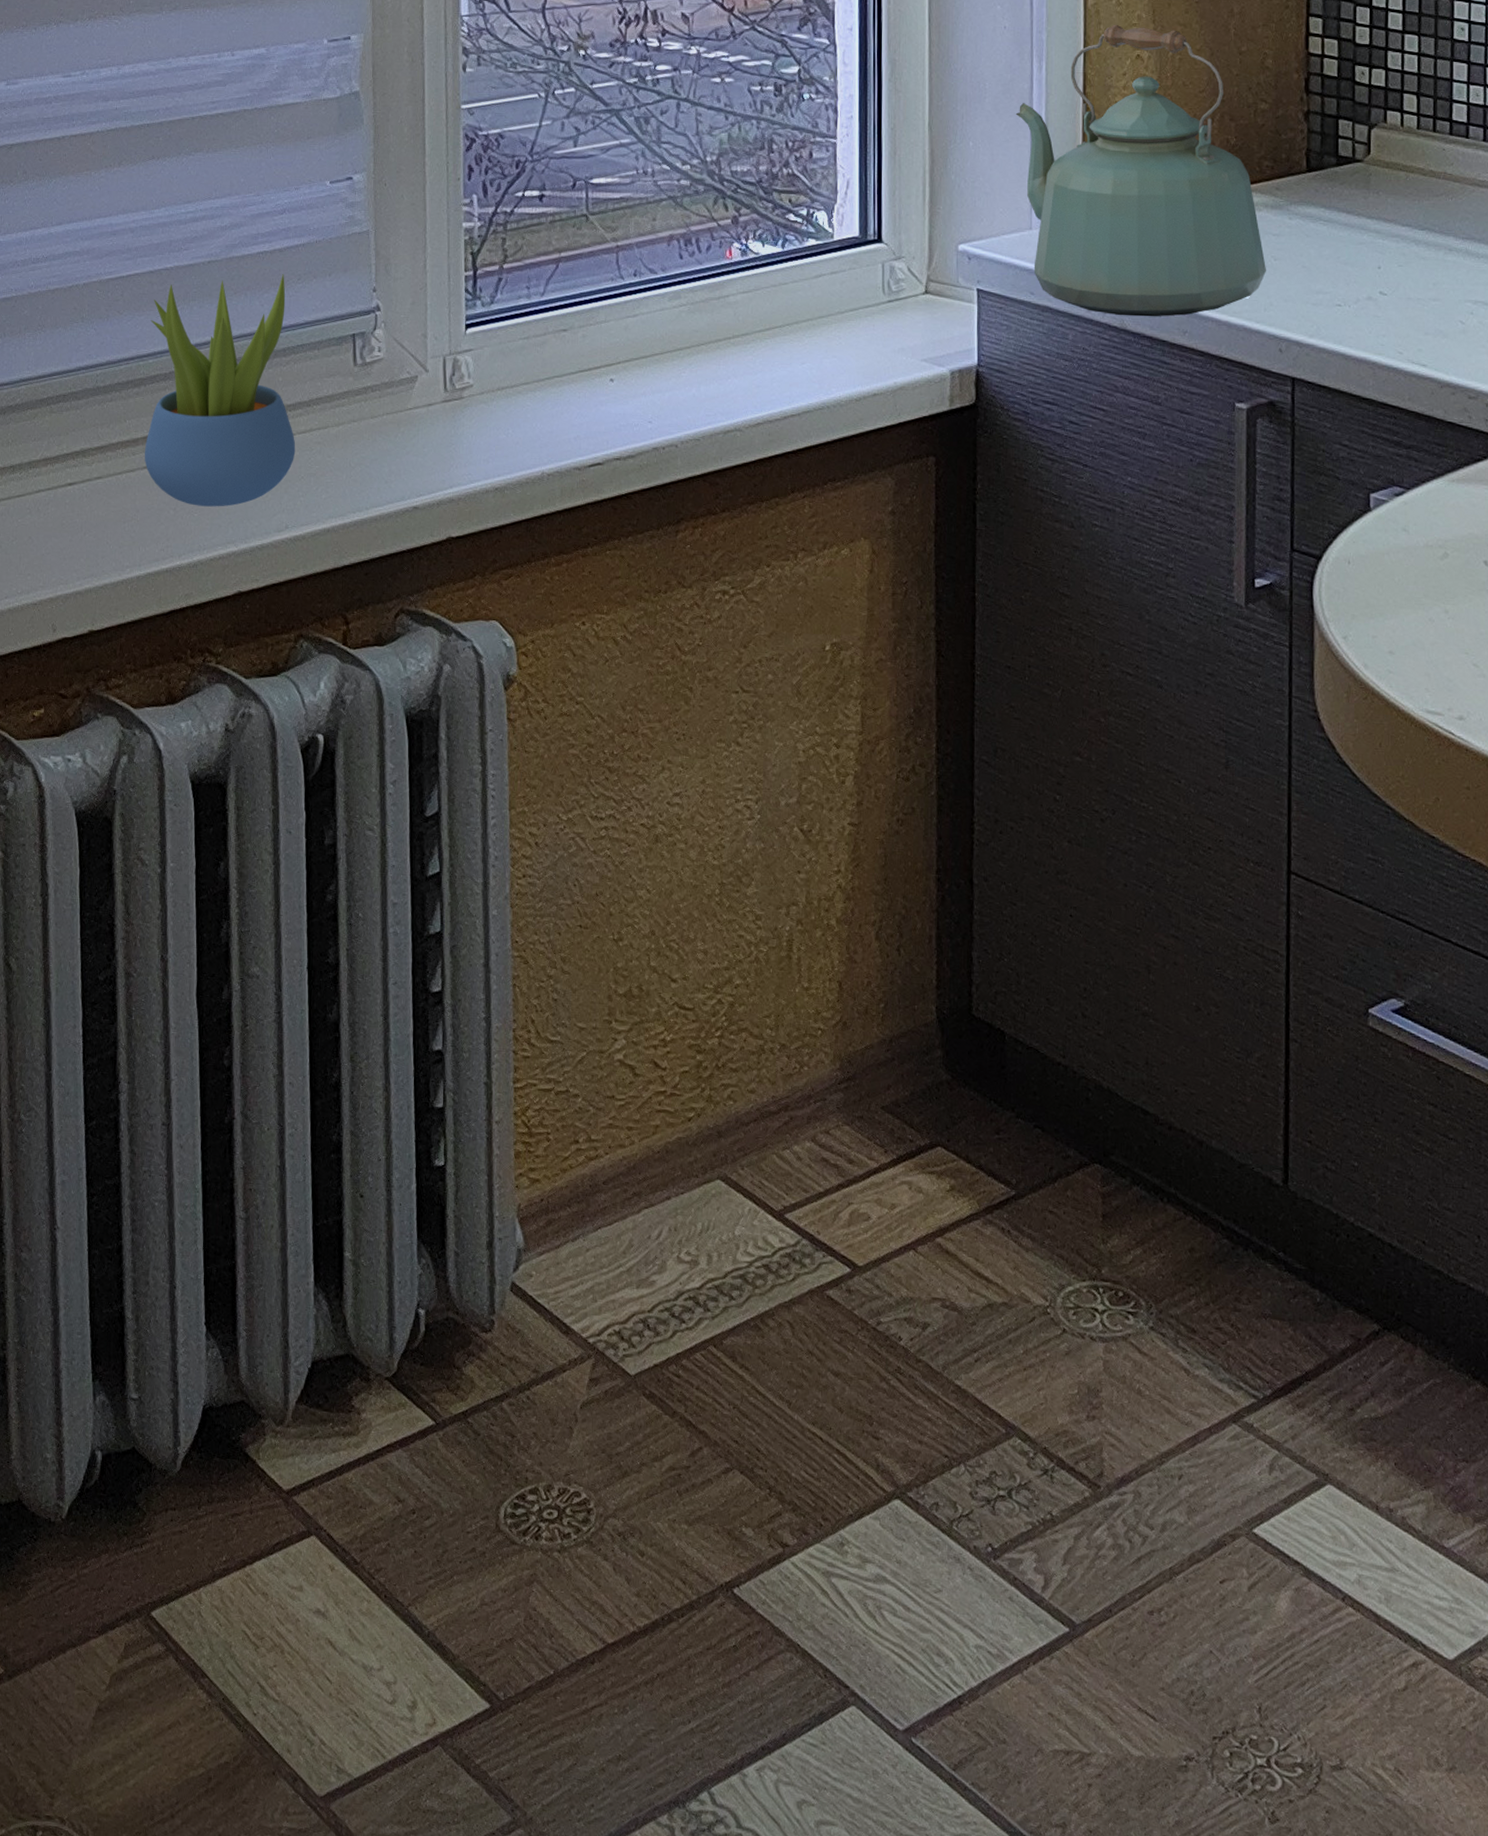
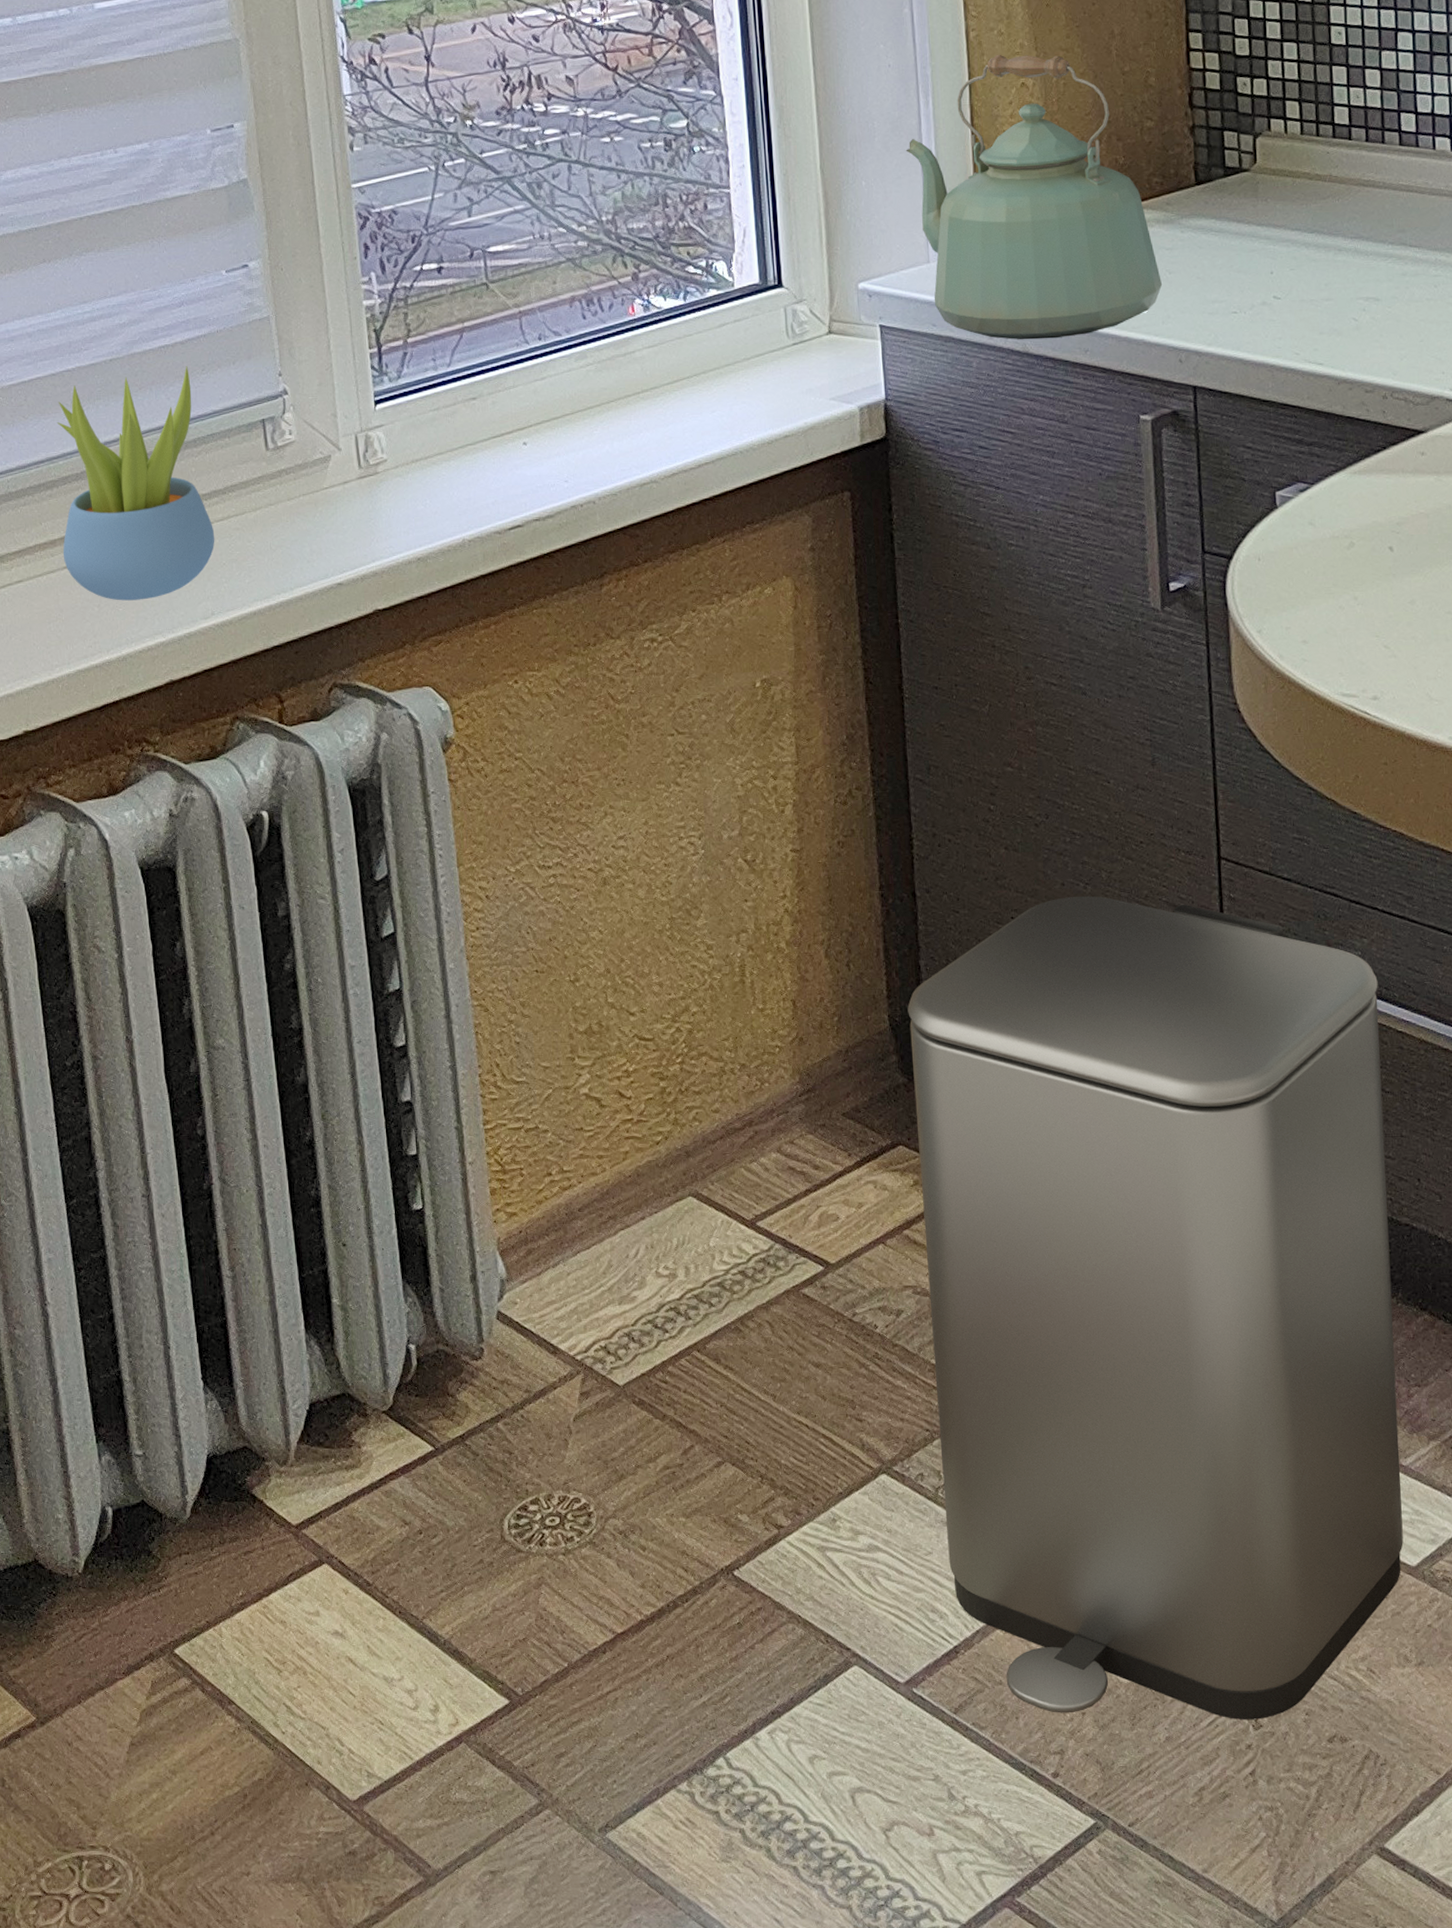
pedal bin: none [956,899,1447,1812] -> present [907,896,1404,1720]

